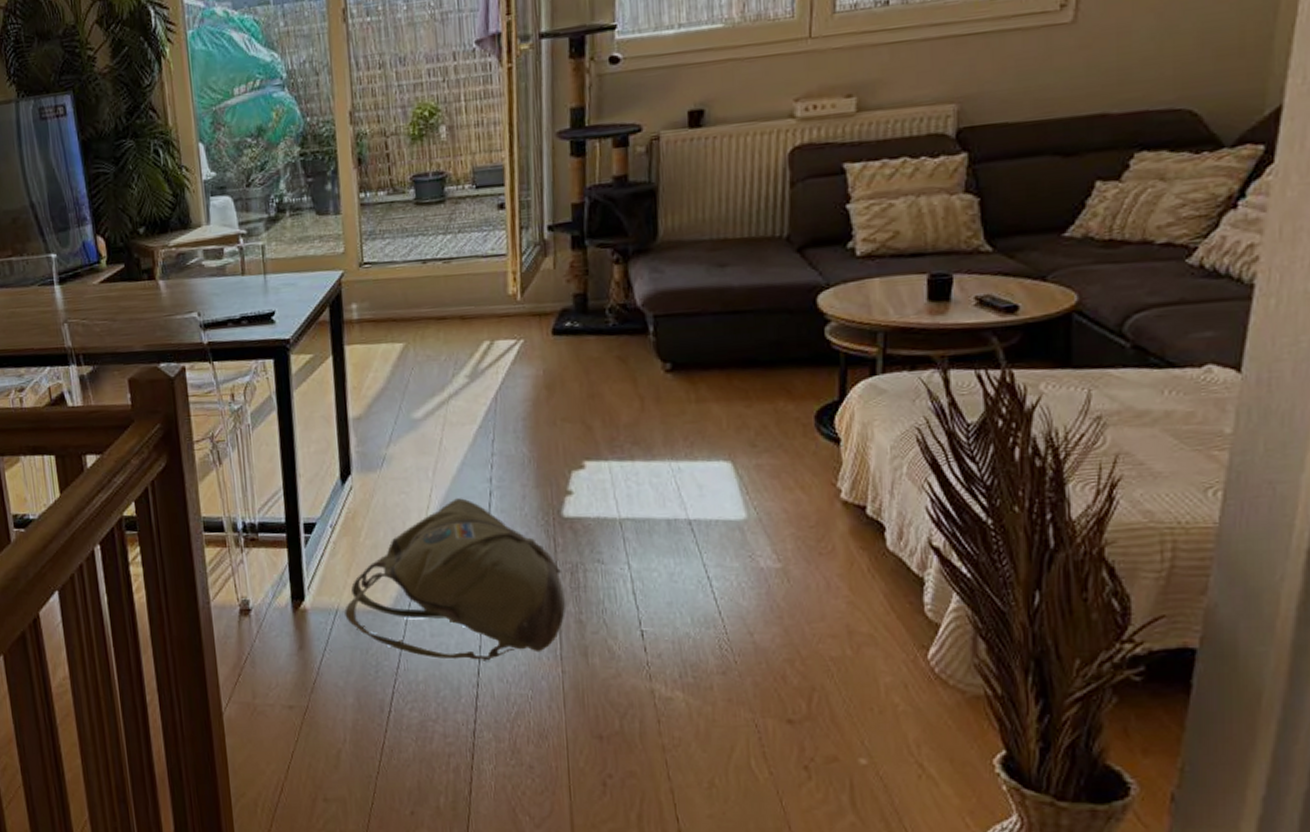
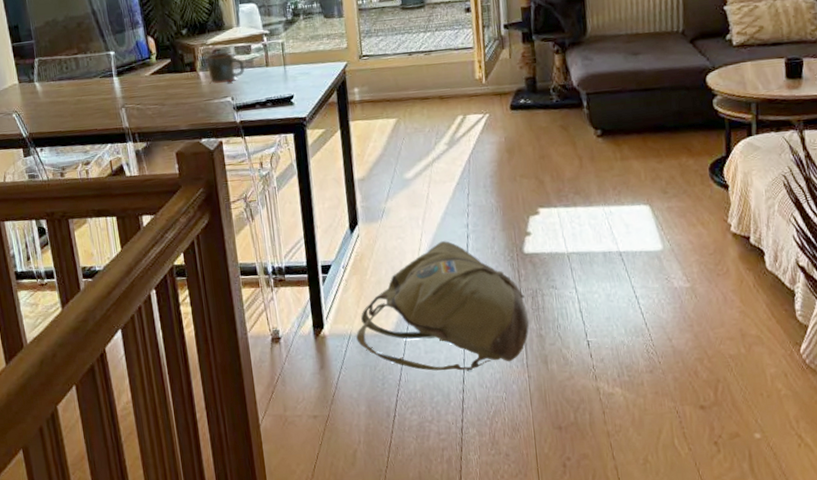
mug: none [169,255,215,295] -> present [207,51,245,84]

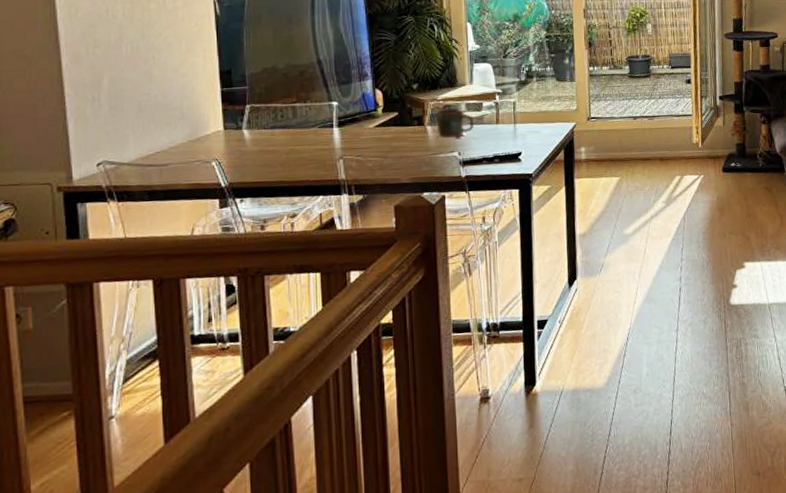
backpack: present [356,241,530,371] -> none [568,294,734,424]

